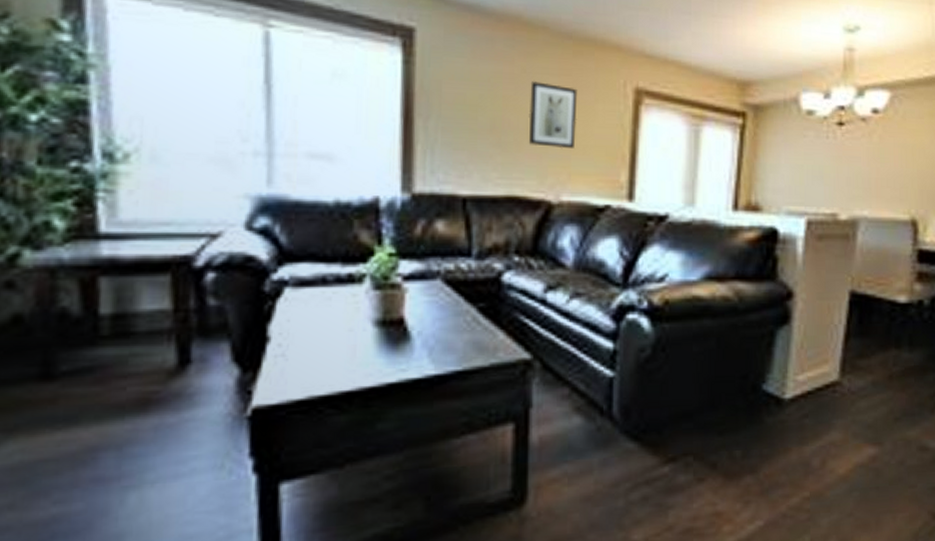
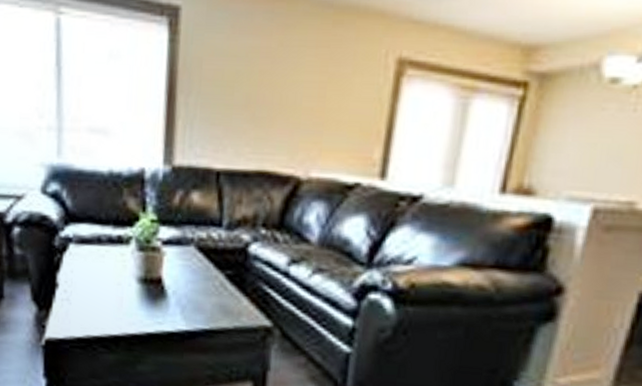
wall art: present [528,81,578,149] -> none [282,55,335,124]

